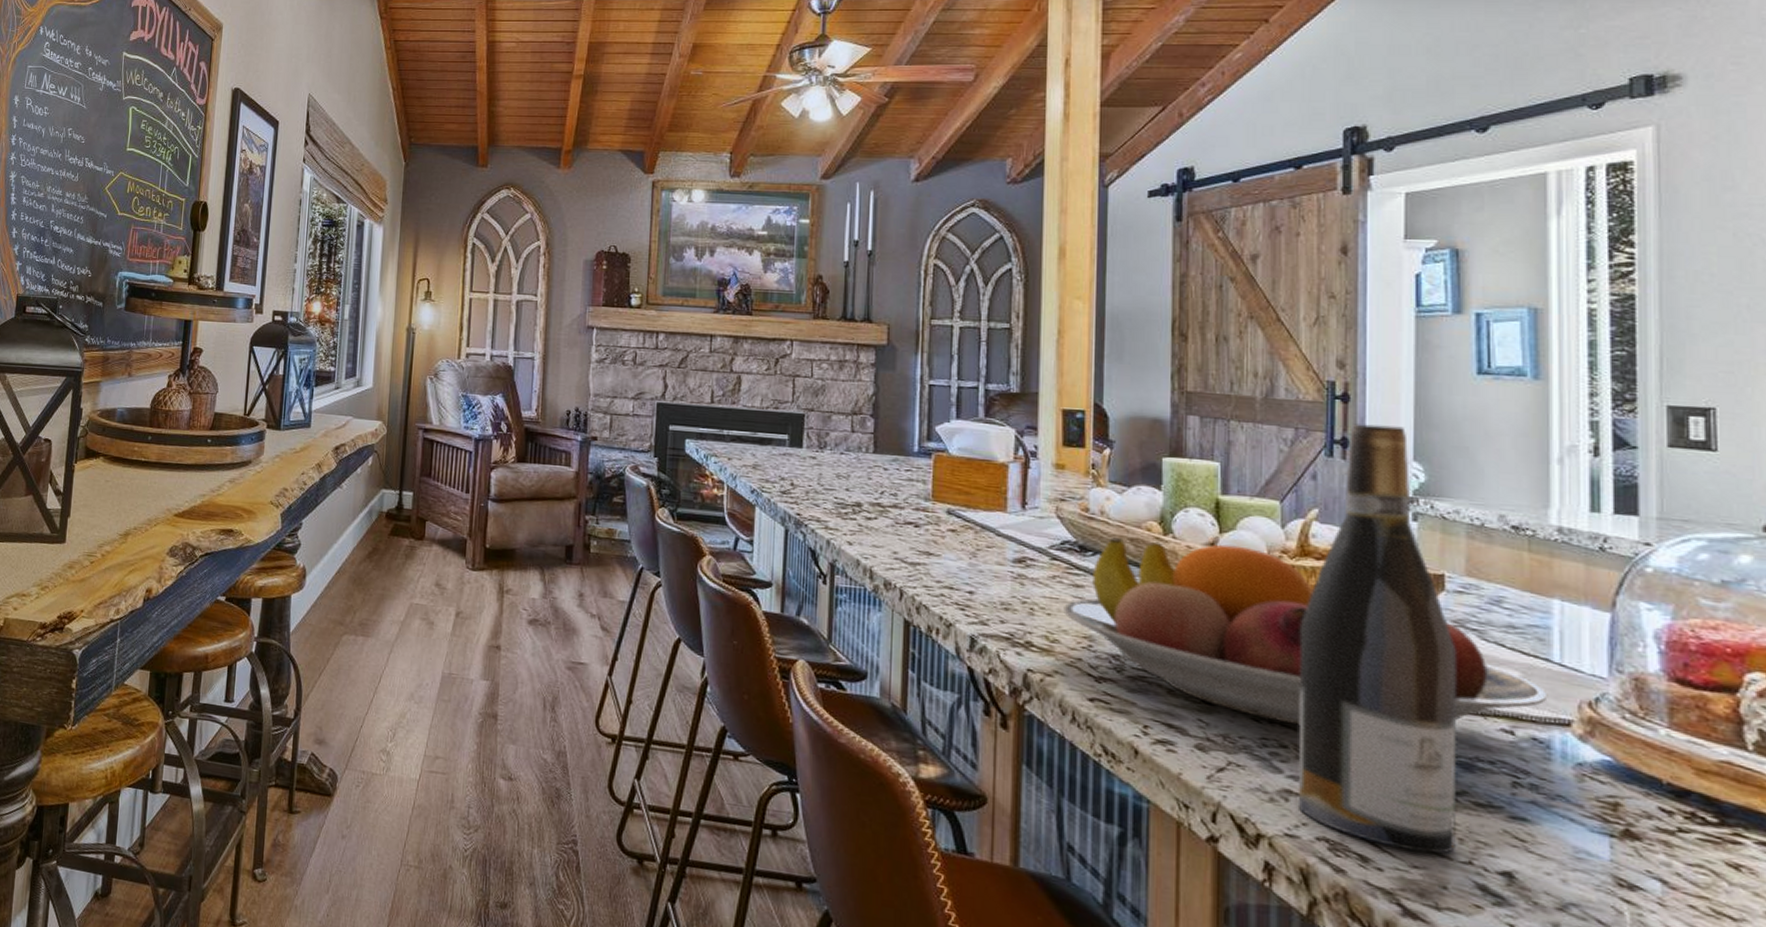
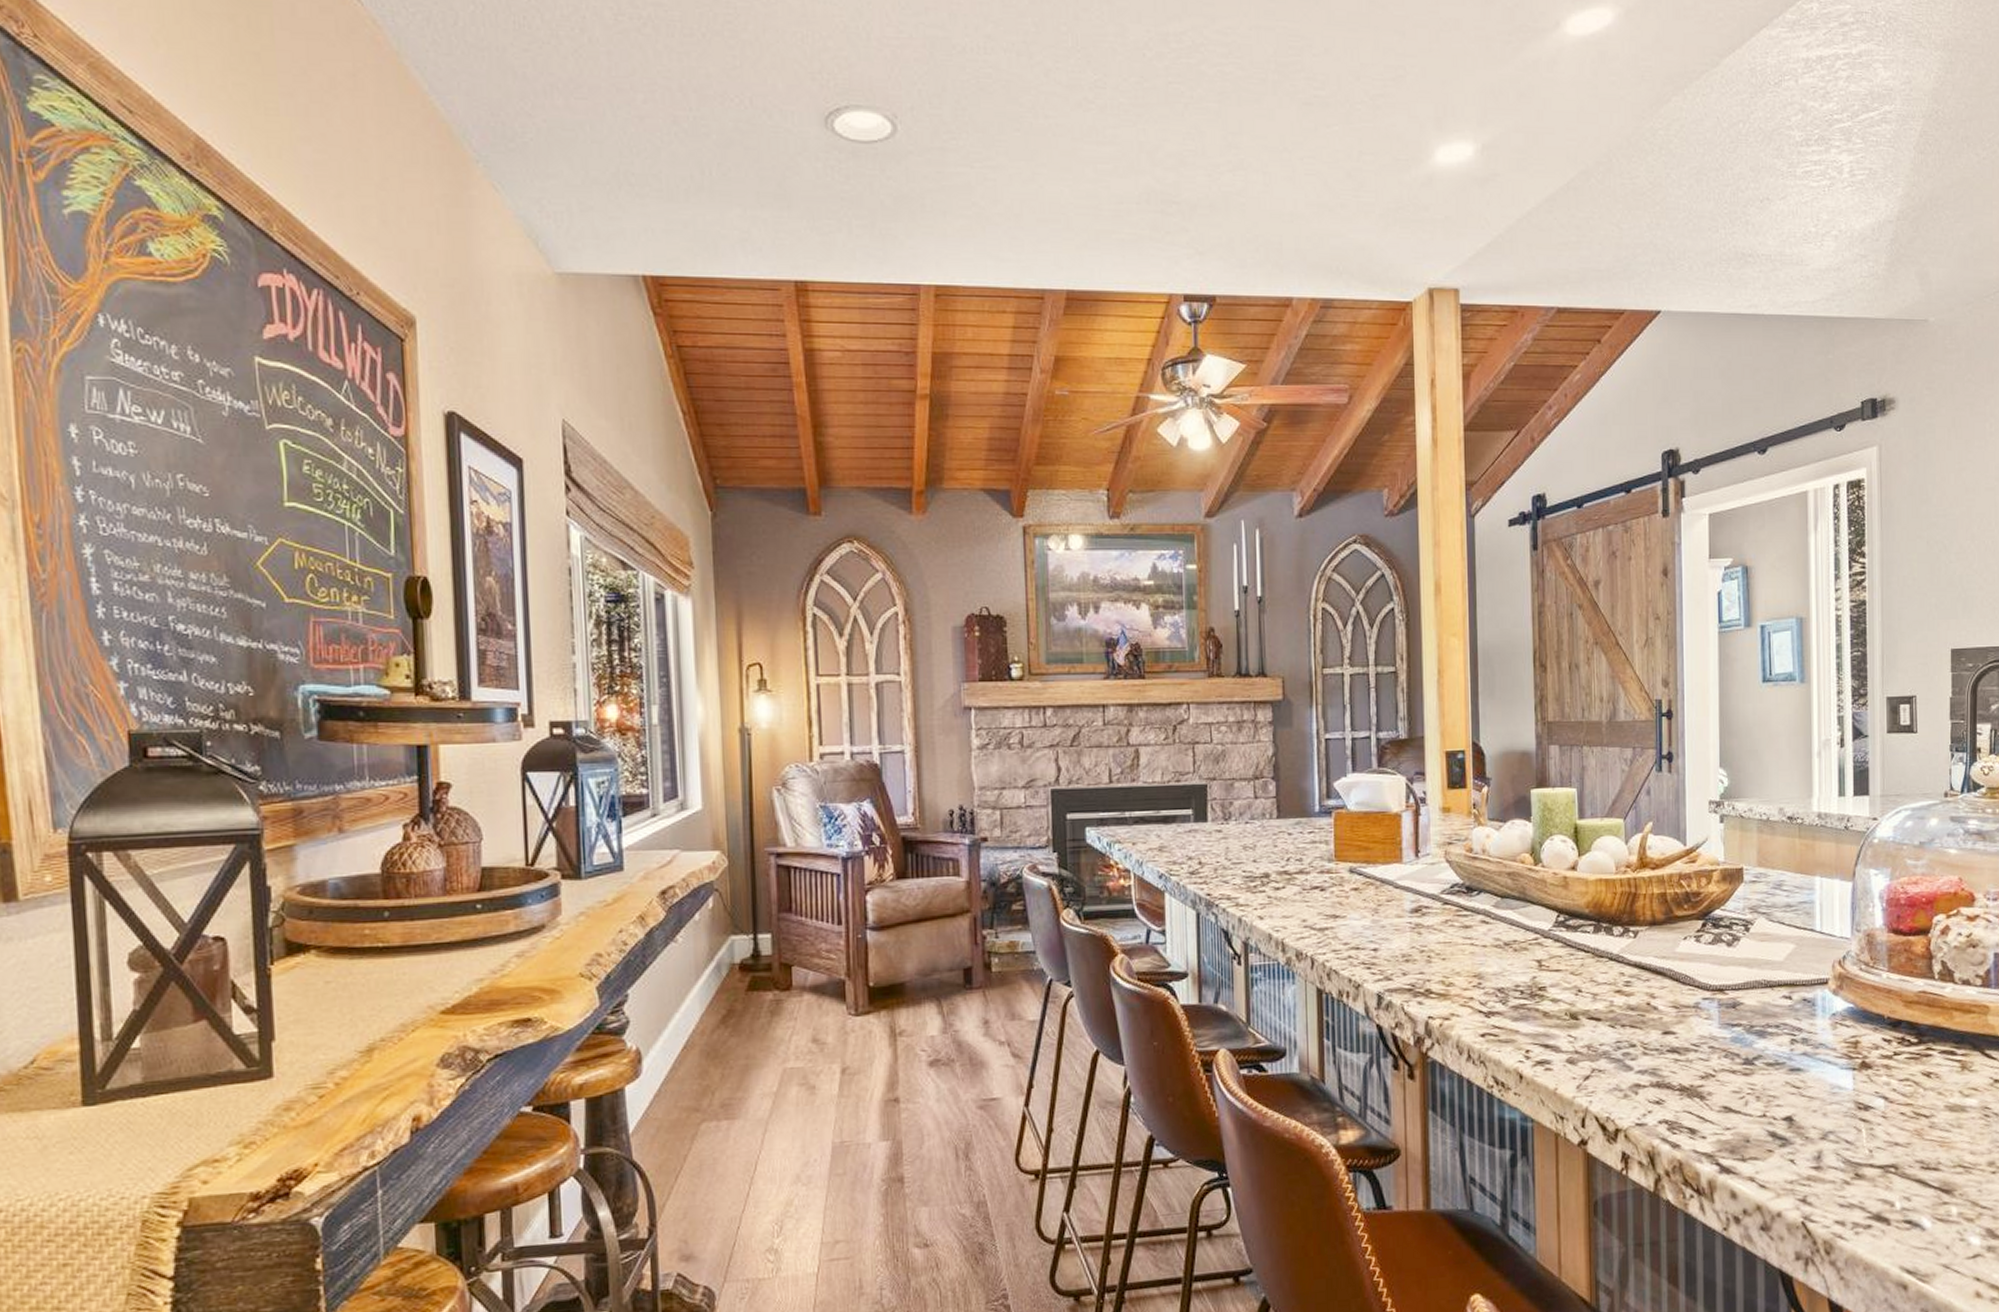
fruit bowl: present [1064,538,1546,725] -> none [1456,866,1812,1024]
wine bottle: present [1297,423,1458,854] -> none [1642,737,1755,1116]

